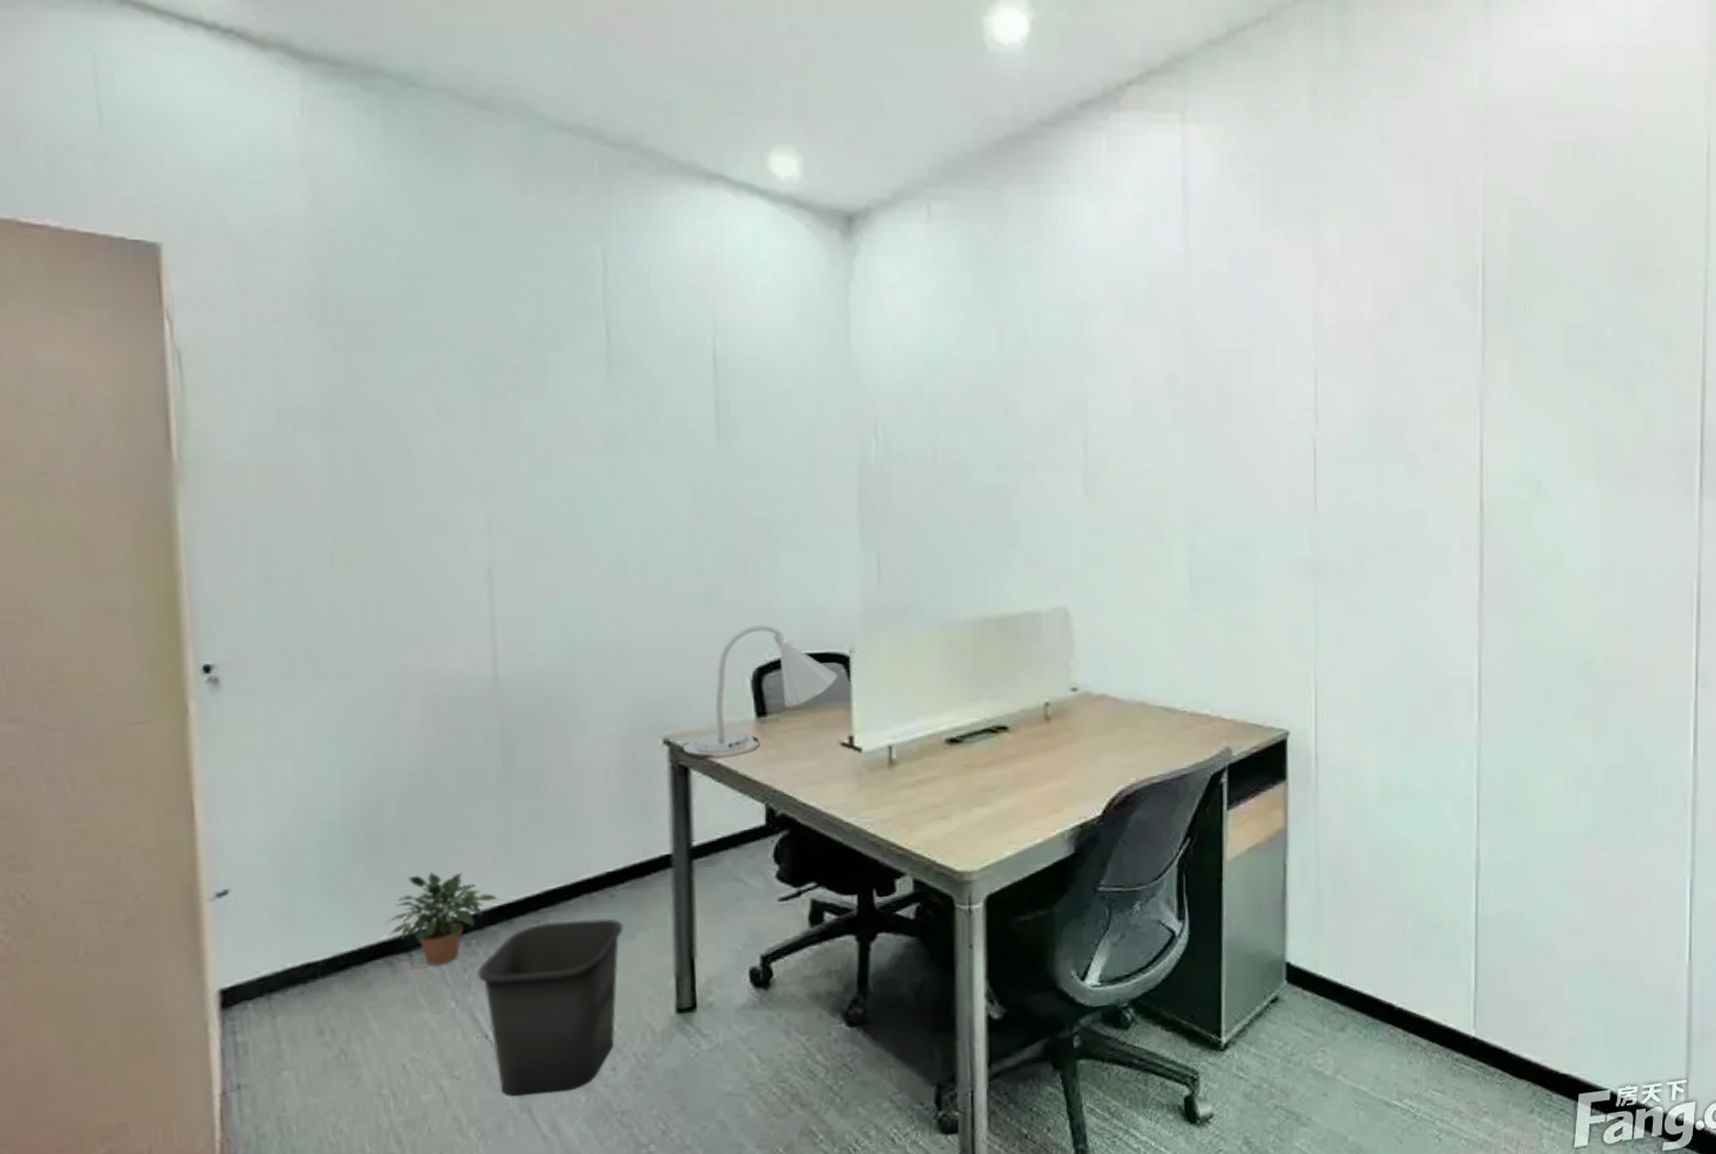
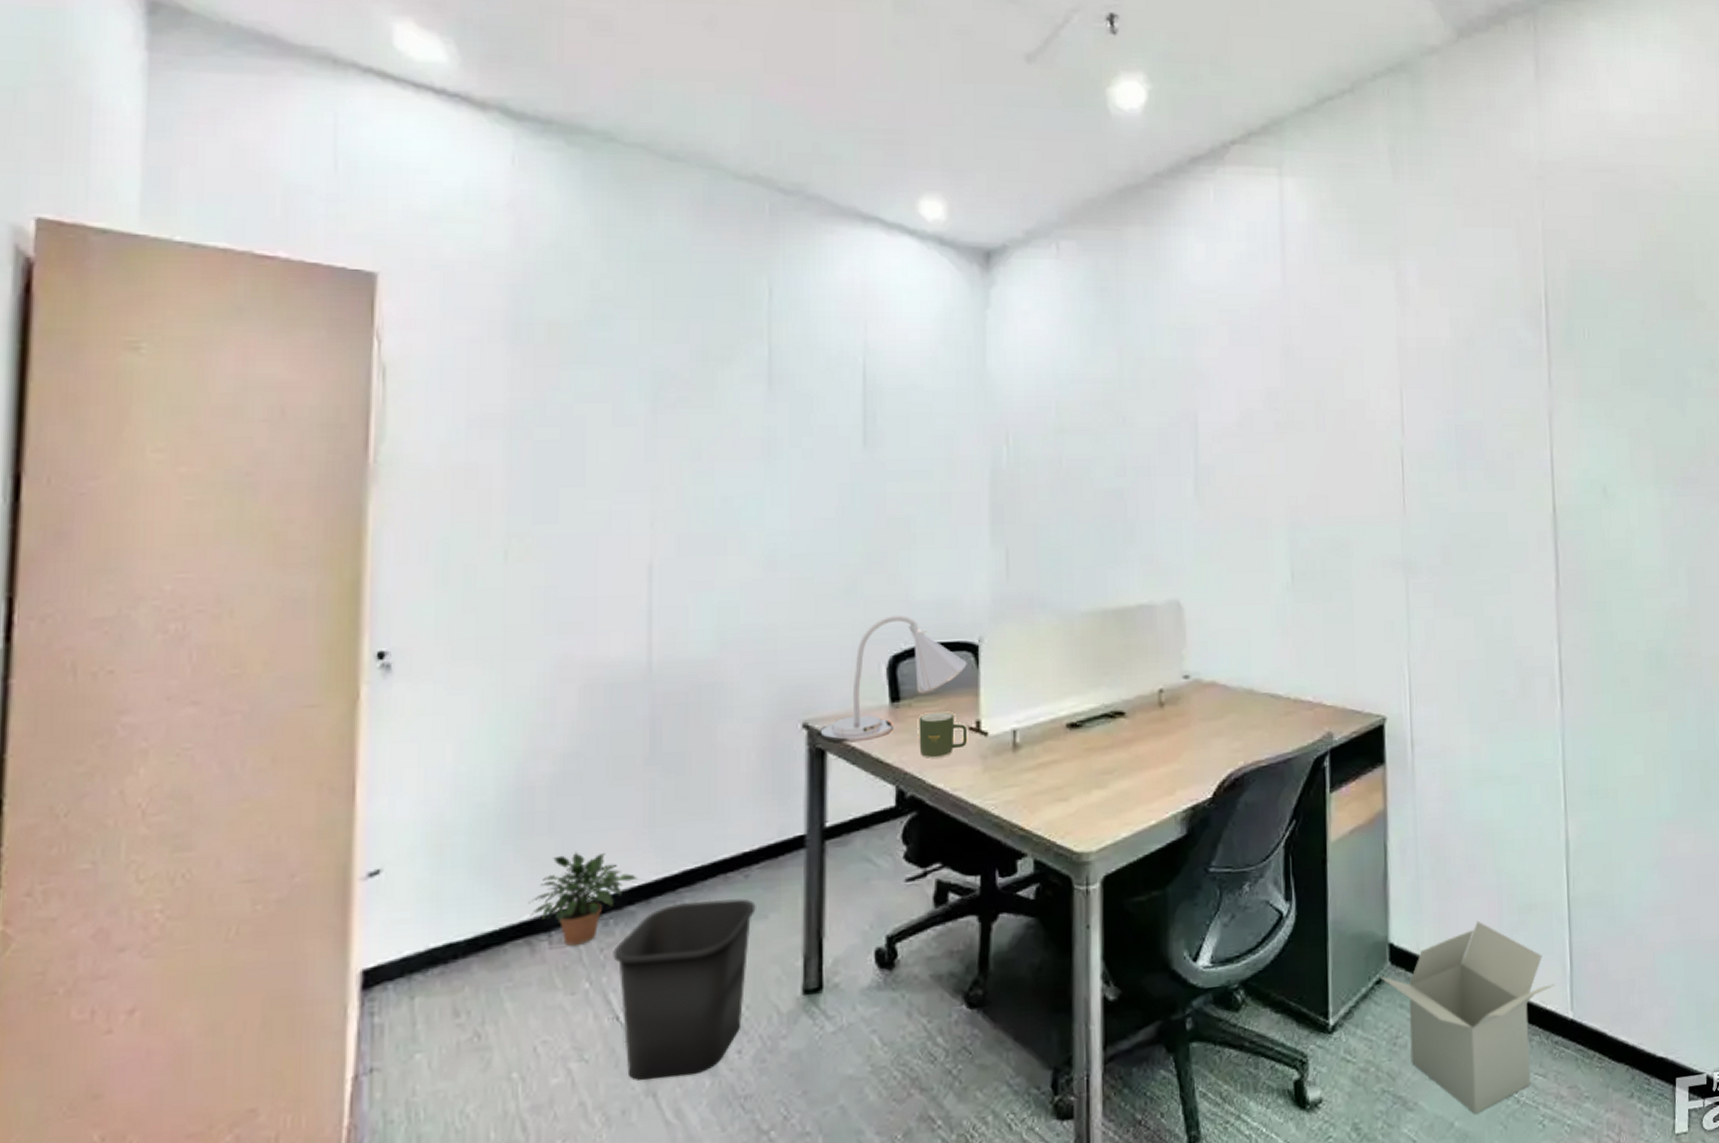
mug: none [787,727,840,776] -> present [919,712,967,758]
cardboard box: none [1274,939,1458,1129] -> present [1379,920,1555,1114]

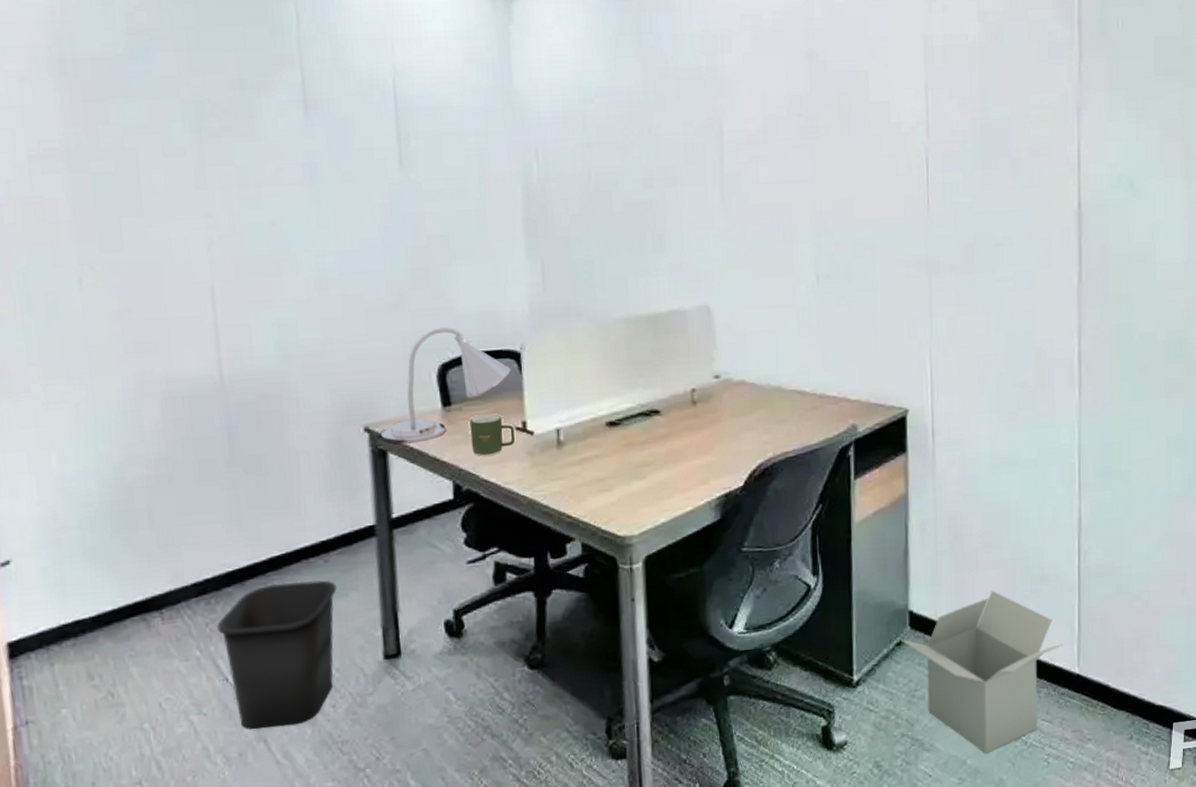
potted plant: present [528,851,637,947] -> none [140,542,231,622]

